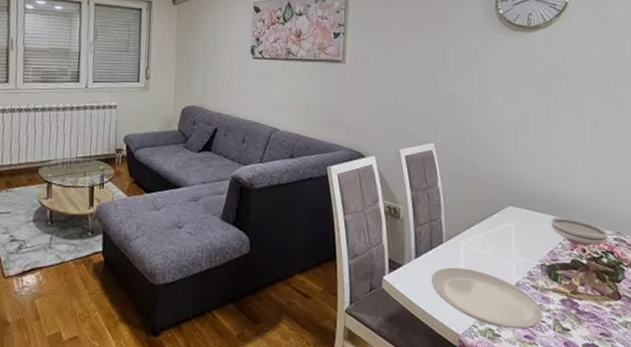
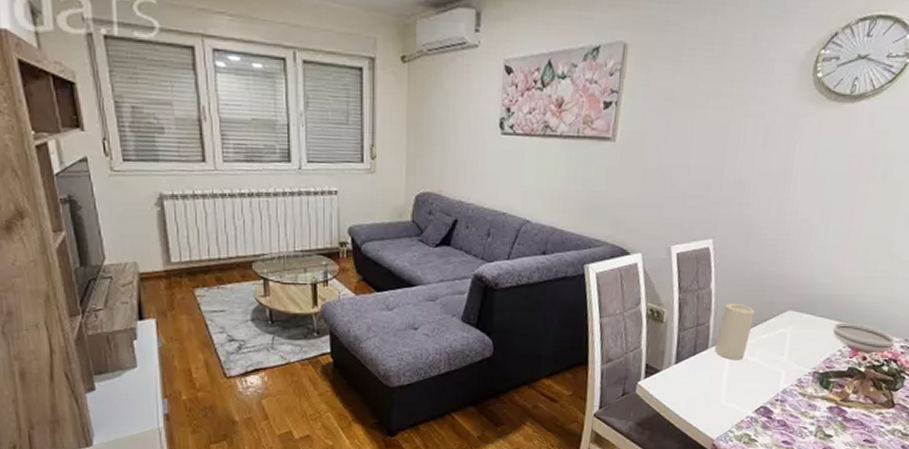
plate: present [432,267,543,329] -> none [690,373,807,435]
candle: none [448,200,480,254] -> present [714,303,756,360]

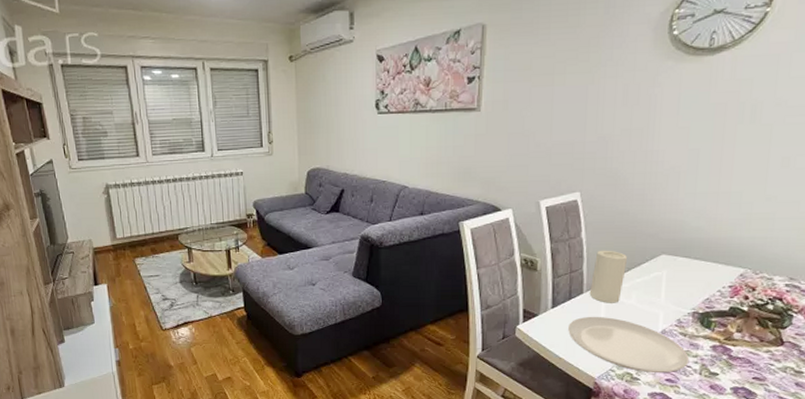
plate: none [690,373,807,435] -> present [568,316,690,374]
bowl: present [832,322,896,354] -> none [709,263,779,293]

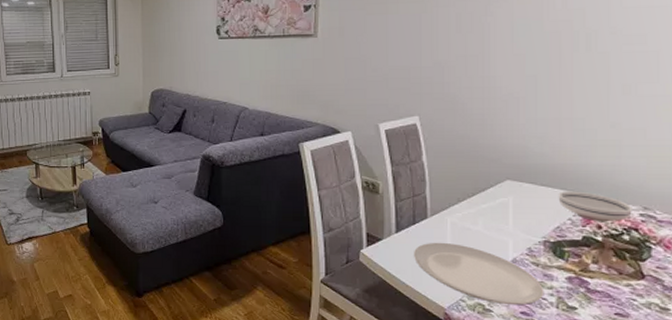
candle: present [589,250,628,303] -> none [434,174,472,229]
bowl: none [709,263,779,293] -> present [558,191,632,222]

